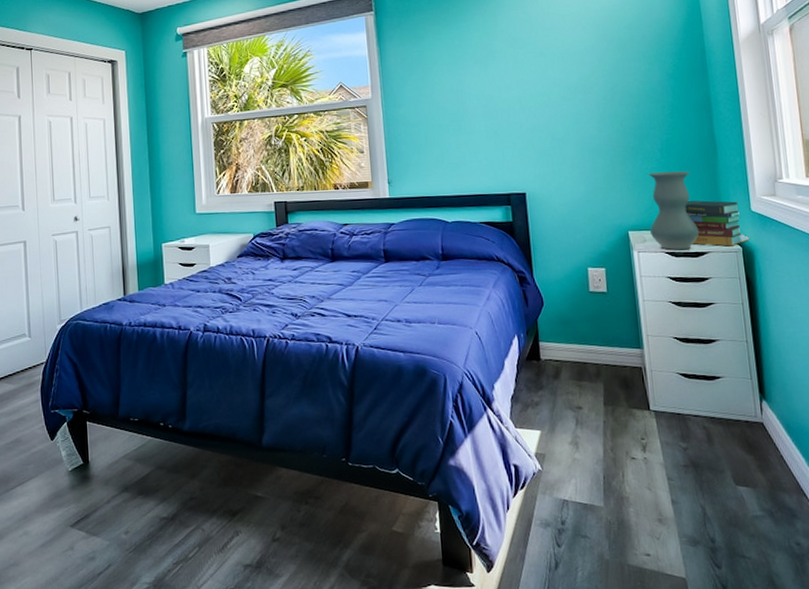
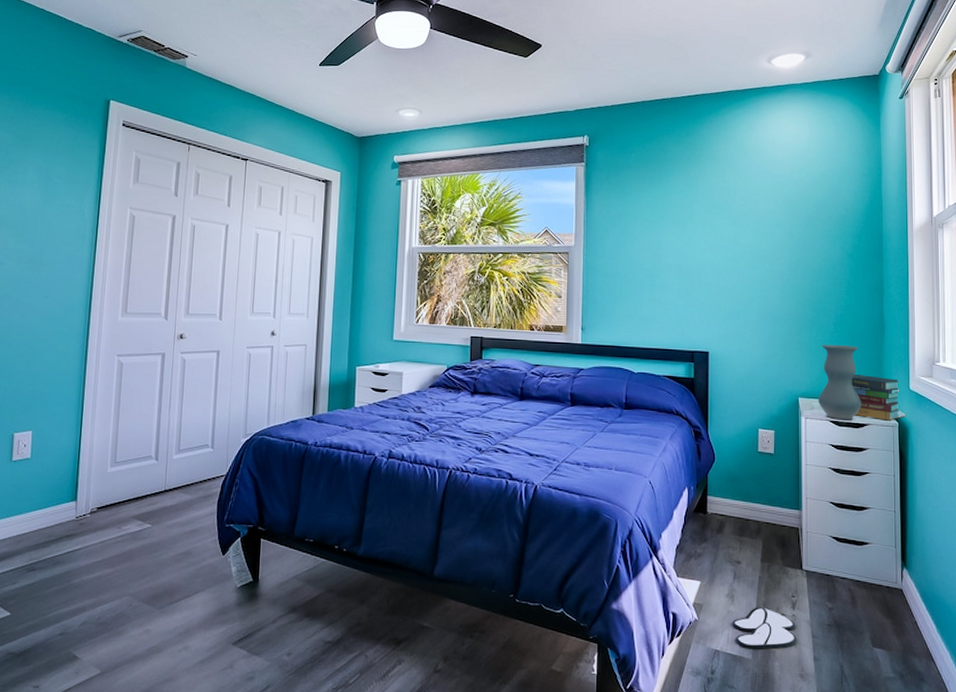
slippers: none [579,452,651,496] -> present [732,607,796,649]

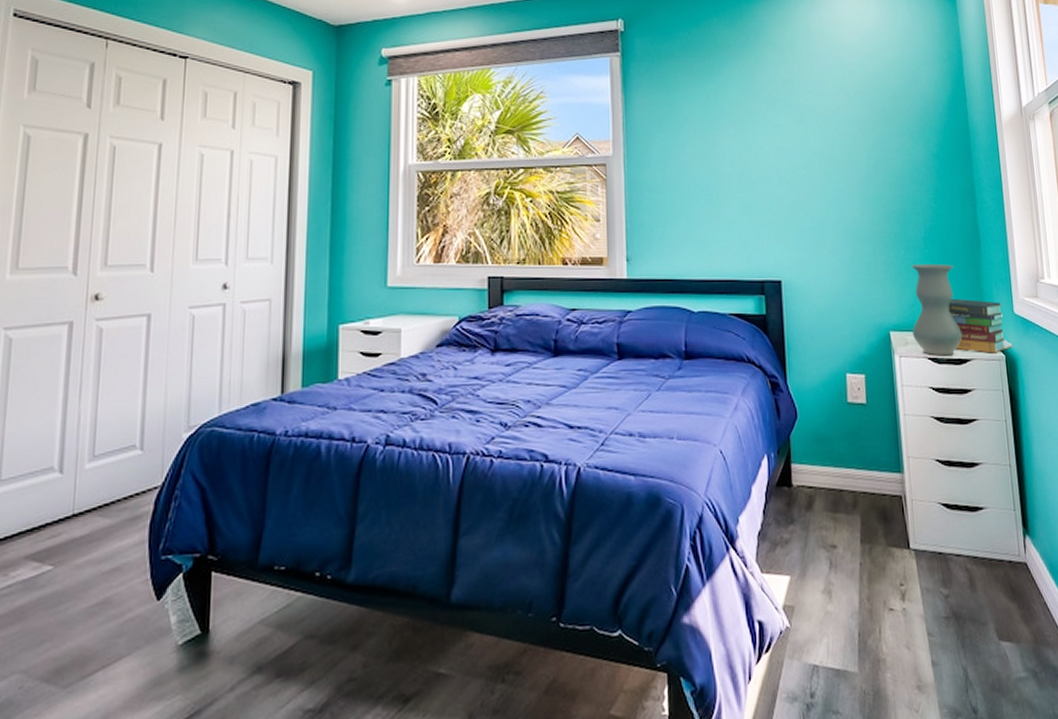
slippers: present [732,607,796,649] -> none [831,602,910,659]

